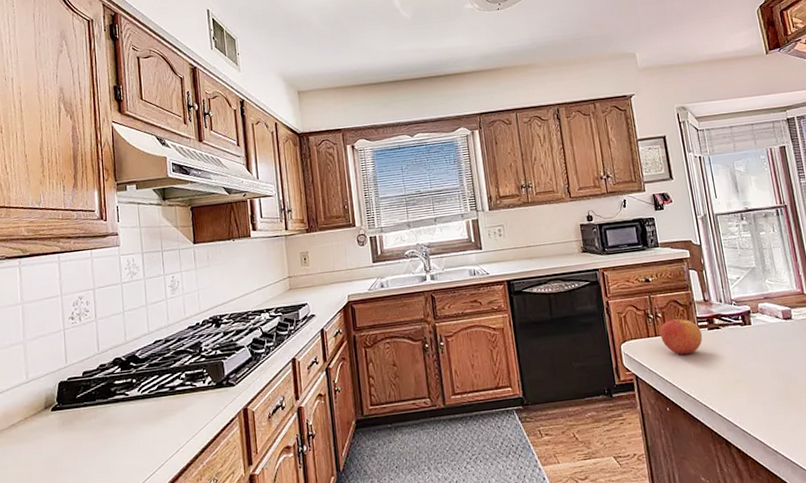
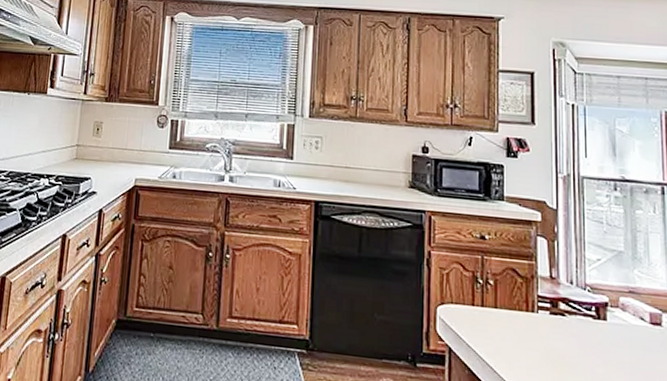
apple: present [659,315,703,355] -> none [488,287,542,339]

